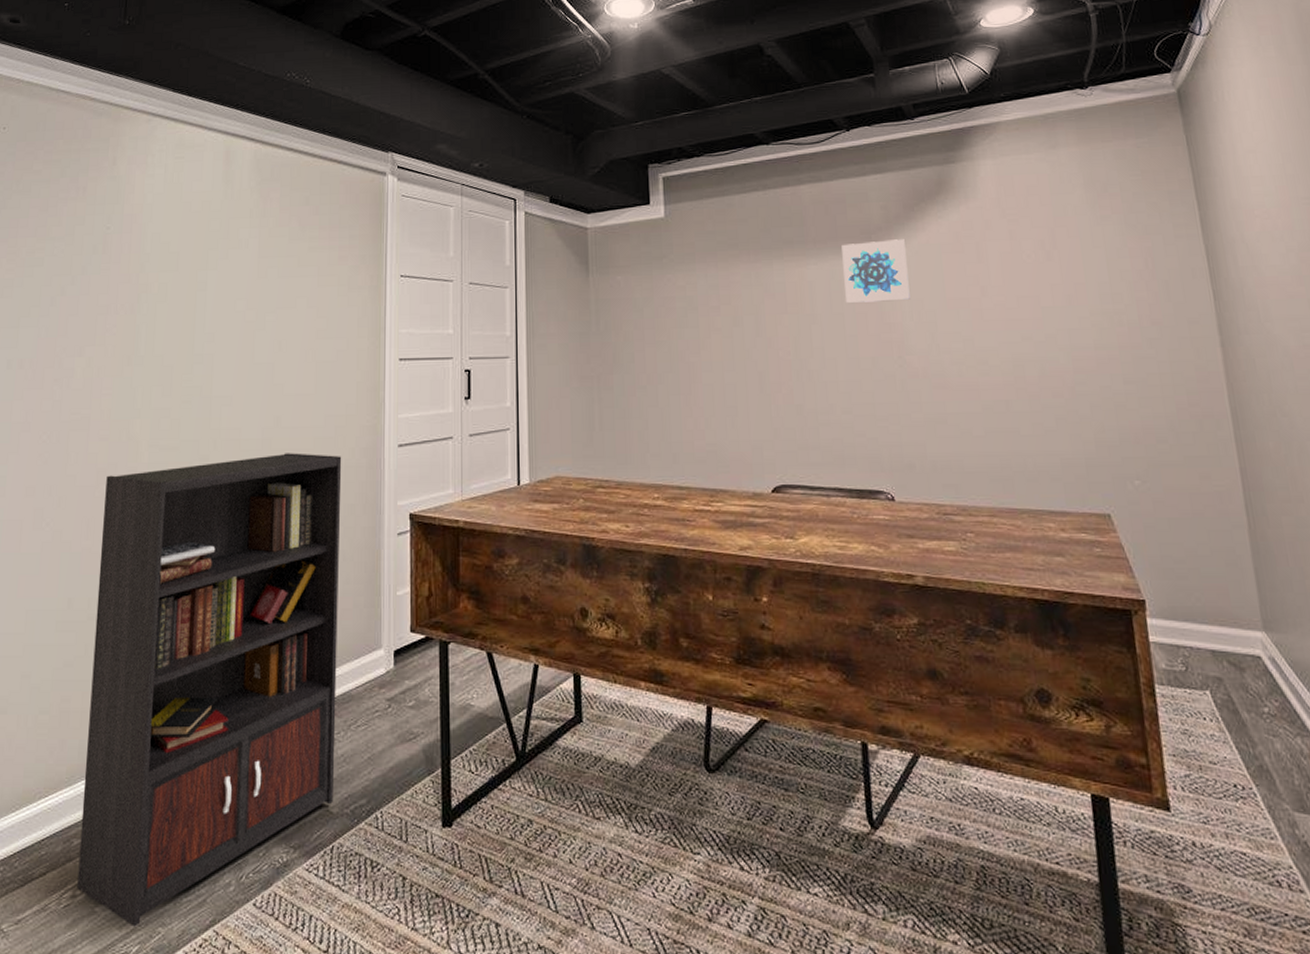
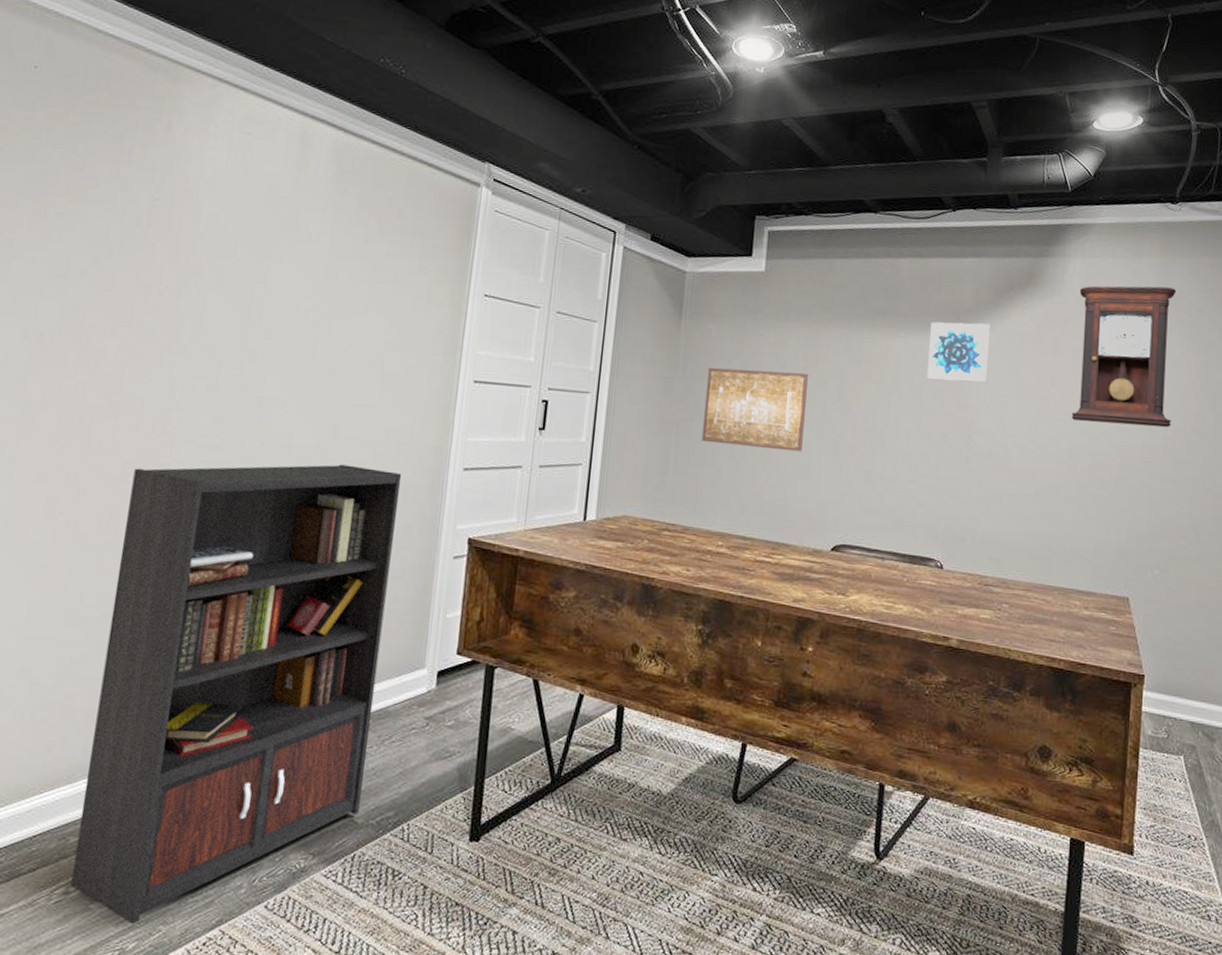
wall art: none [621,312,727,394] -> present [701,367,808,452]
pendulum clock: none [995,175,1125,329] -> present [1071,285,1177,428]

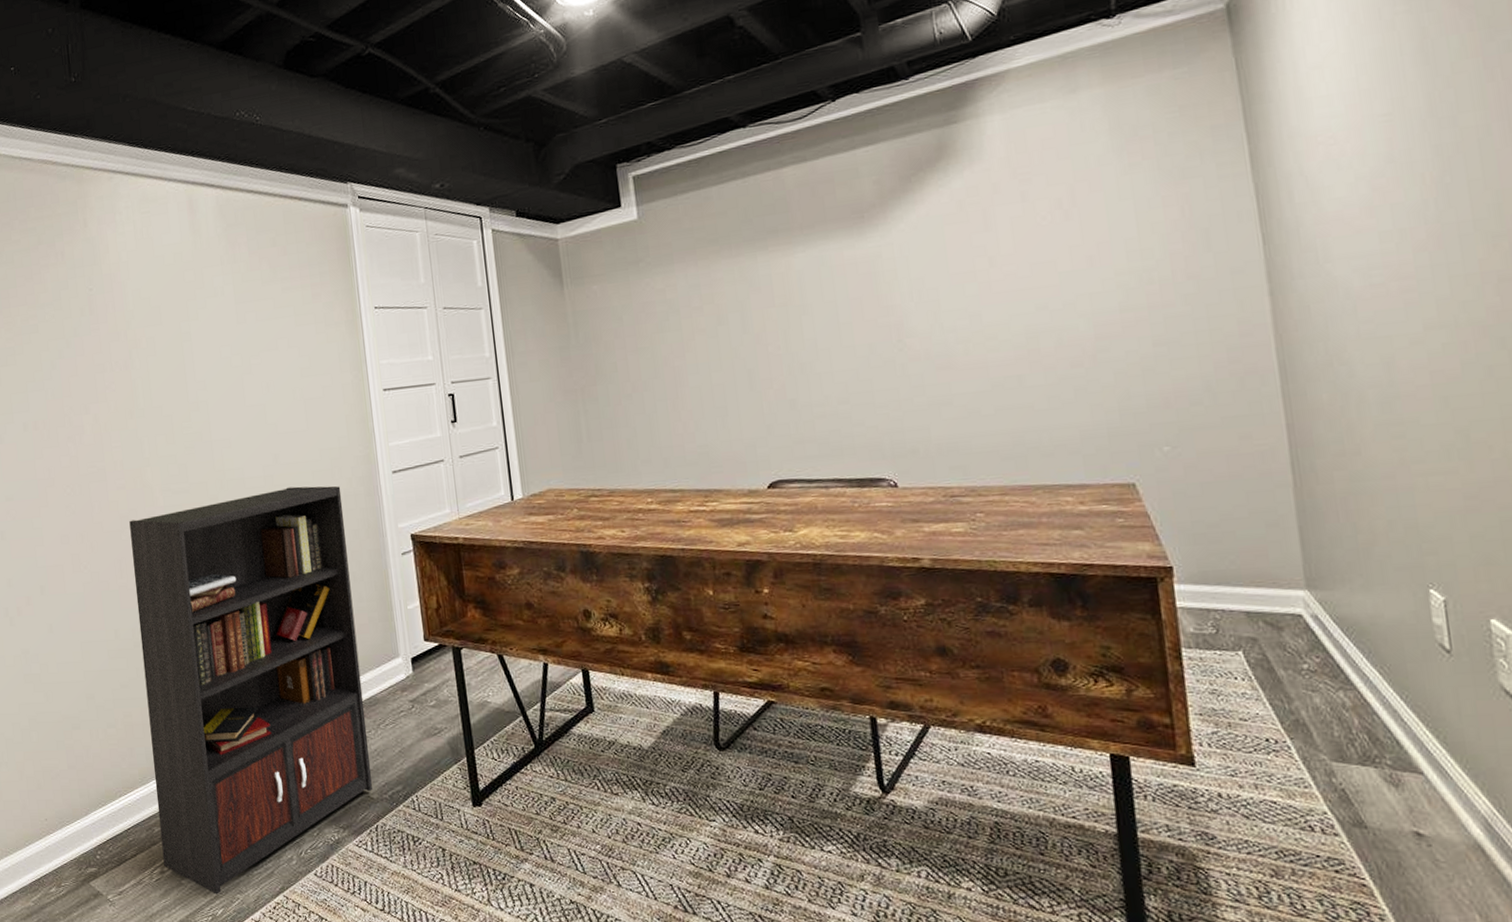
wall art: present [701,367,808,452] -> none [600,312,715,403]
wall art: present [927,321,990,382] -> none [831,214,909,289]
pendulum clock: present [1071,285,1177,428] -> none [1004,117,1156,299]

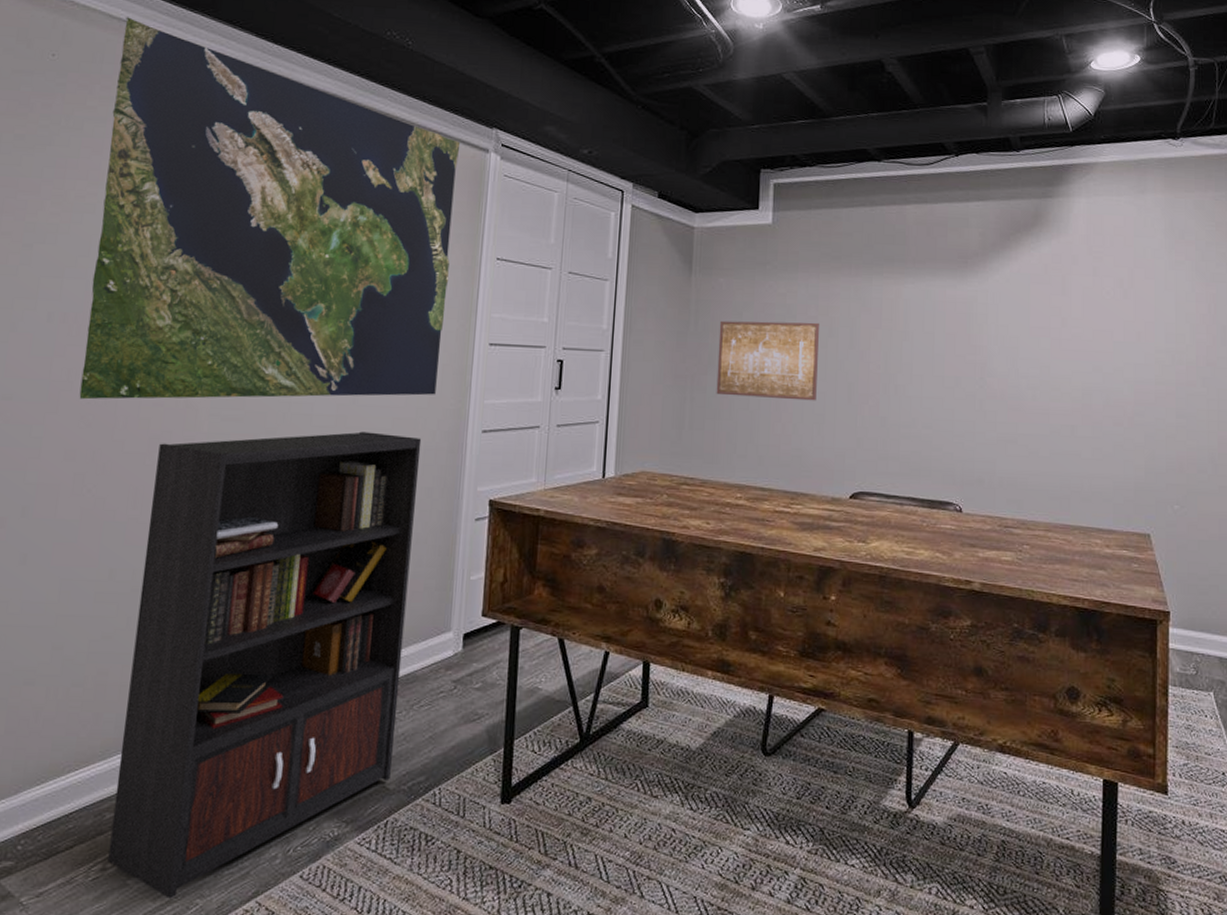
world map: none [24,154,345,492] -> present [79,17,461,400]
wall art: none [600,312,715,403] -> present [716,320,819,401]

